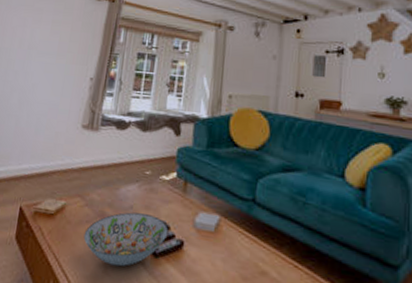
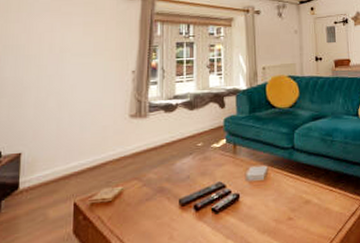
decorative bowl: present [83,212,169,267] -> none [145,179,225,231]

